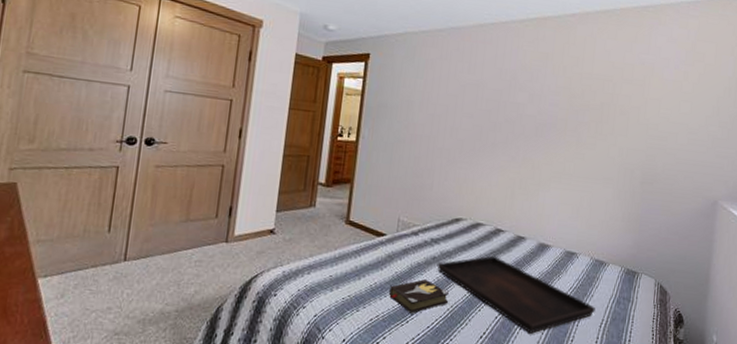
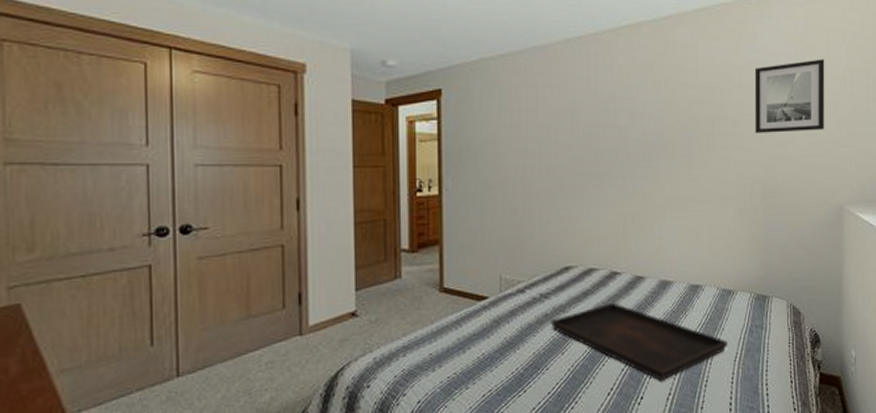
hardback book: present [389,279,449,314] -> none [501,341,569,382]
wall art: none [640,66,713,130] -> present [754,59,825,134]

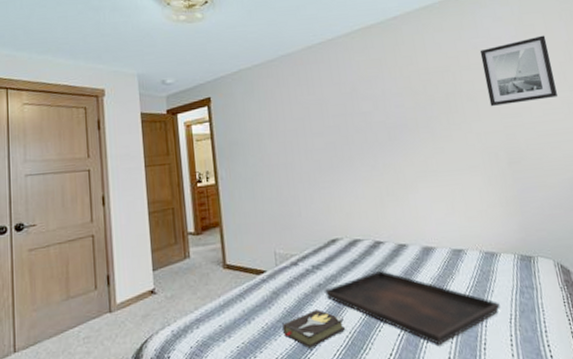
hardback book: none [501,341,569,382] -> present [282,309,346,349]

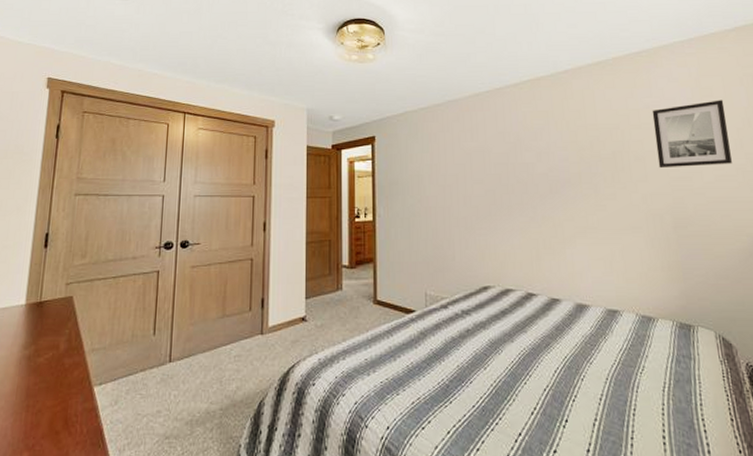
hardback book: present [282,309,346,349] -> none [427,355,491,393]
serving tray: present [324,270,501,345] -> none [472,322,654,405]

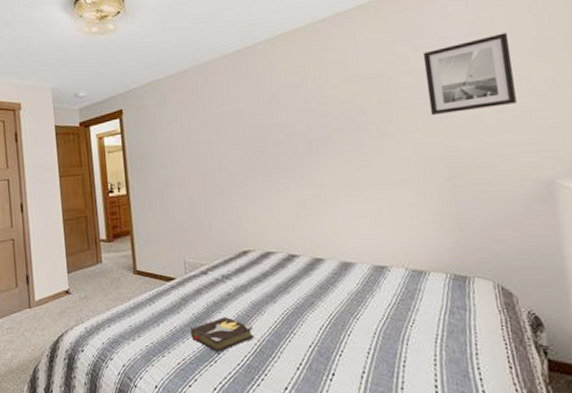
hardback book: none [427,355,491,393] -> present [190,317,255,353]

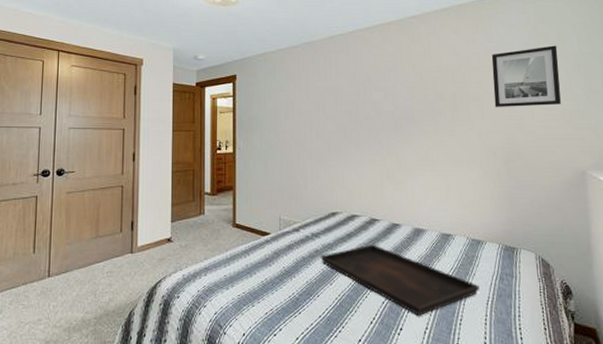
hardback book: present [190,317,255,353] -> none [280,272,336,305]
serving tray: none [233,282,425,359] -> present [320,244,480,316]

